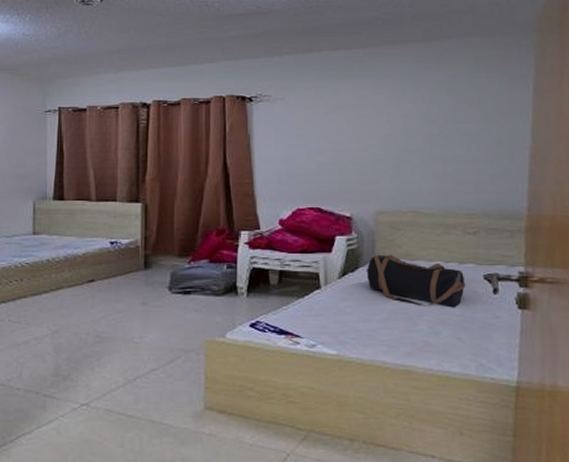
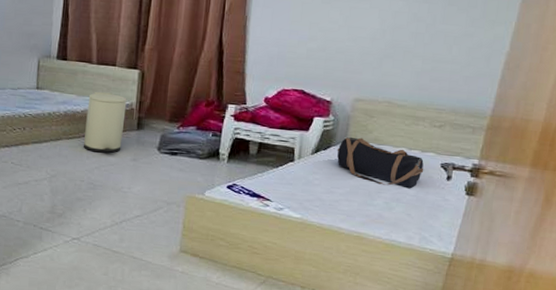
pedal bin: none [87,230,131,299] -> present [84,91,127,153]

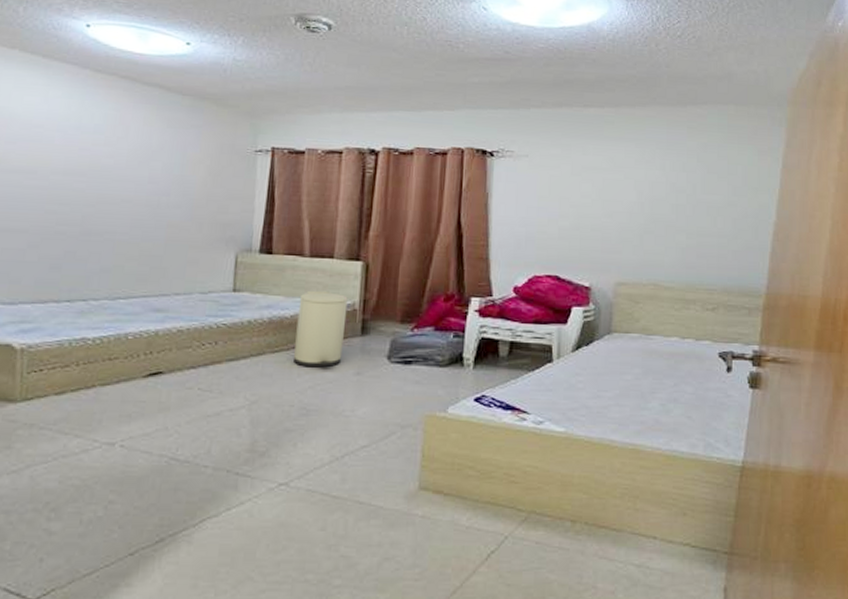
duffel bag: present [337,136,424,189] -> none [601,327,701,386]

